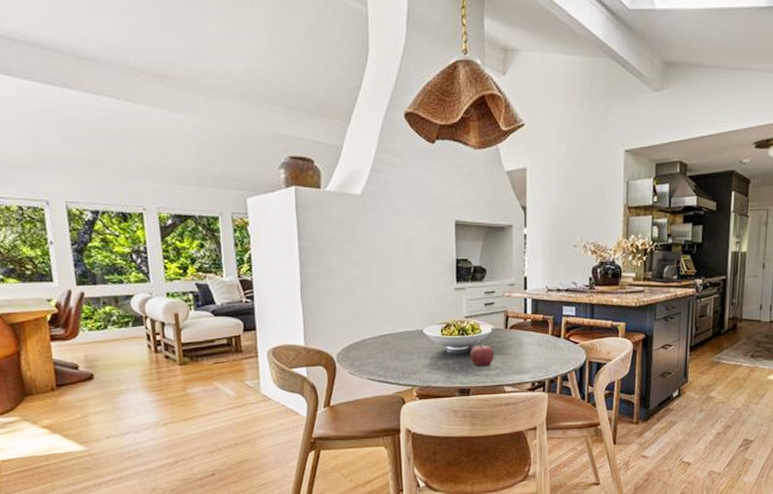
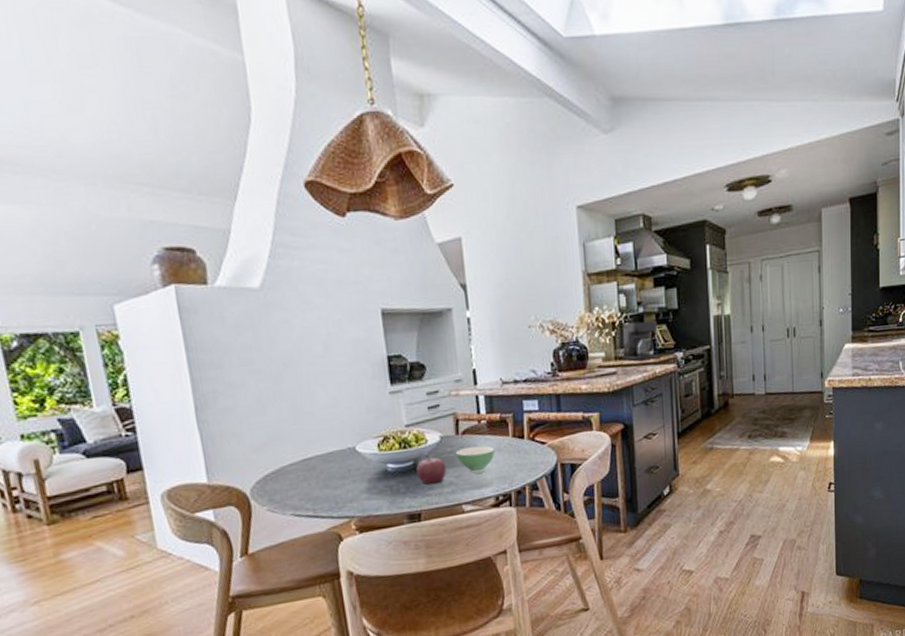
bowl: none [503,340,536,362] -> present [455,445,495,474]

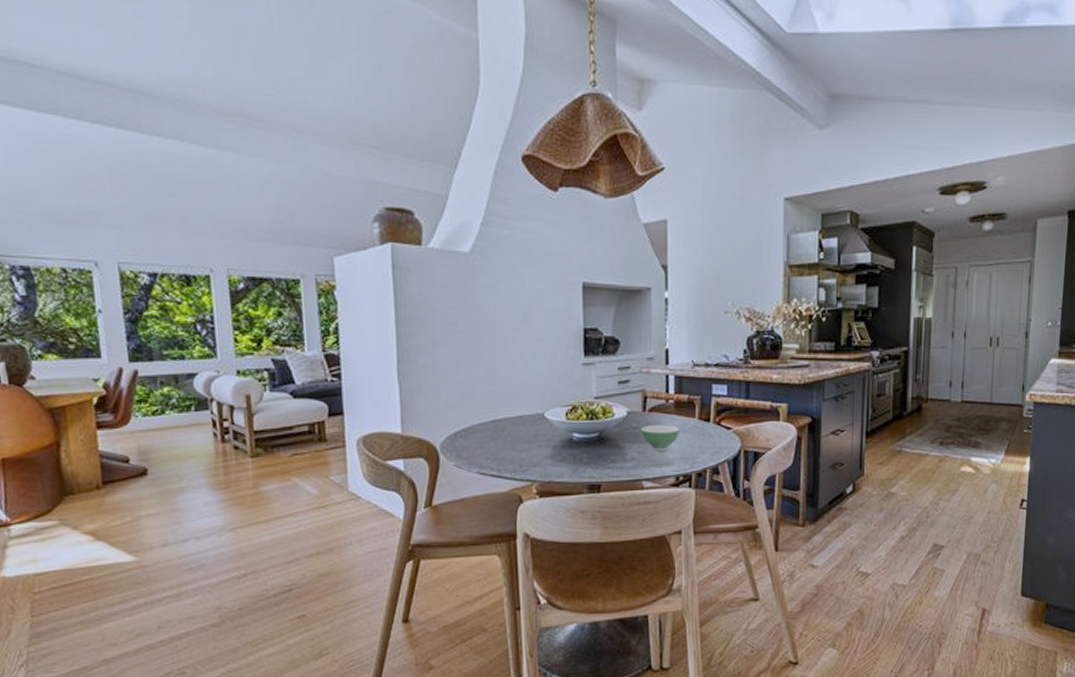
fruit: present [416,454,447,485] -> none [601,428,630,457]
coffee maker: present [622,321,661,362] -> none [816,317,856,357]

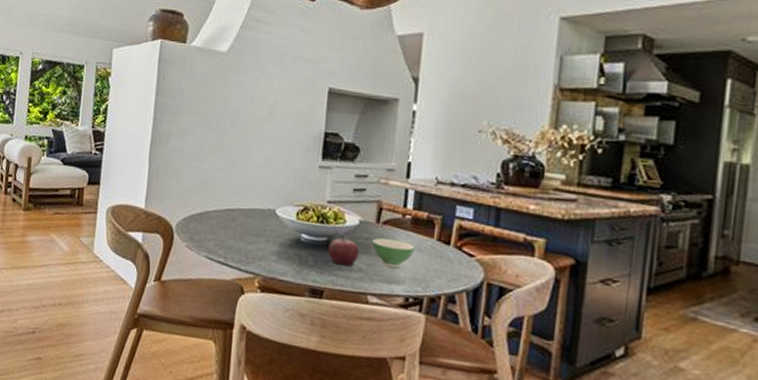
fruit: none [601,428,630,457] -> present [328,234,360,266]

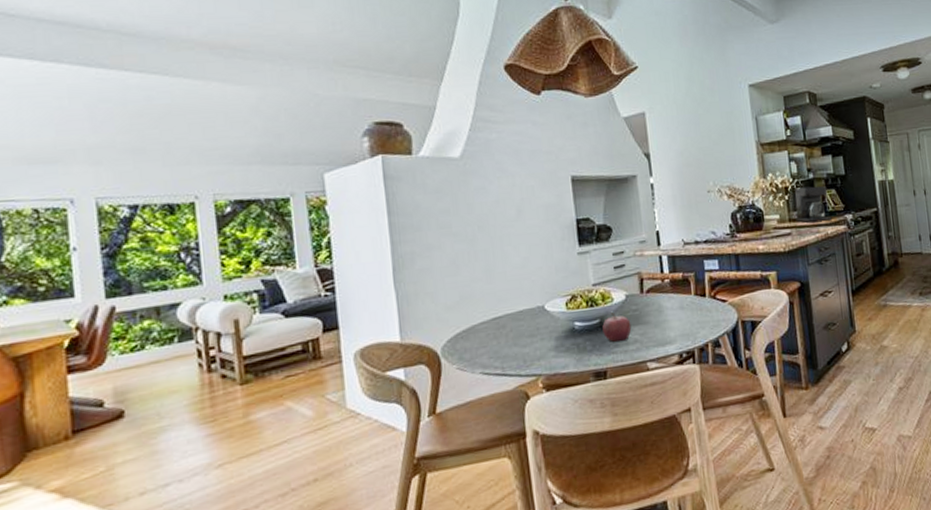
bowl: present [371,238,415,268] -> none [640,303,679,331]
coffee maker: none [587,148,642,197] -> present [795,186,832,223]

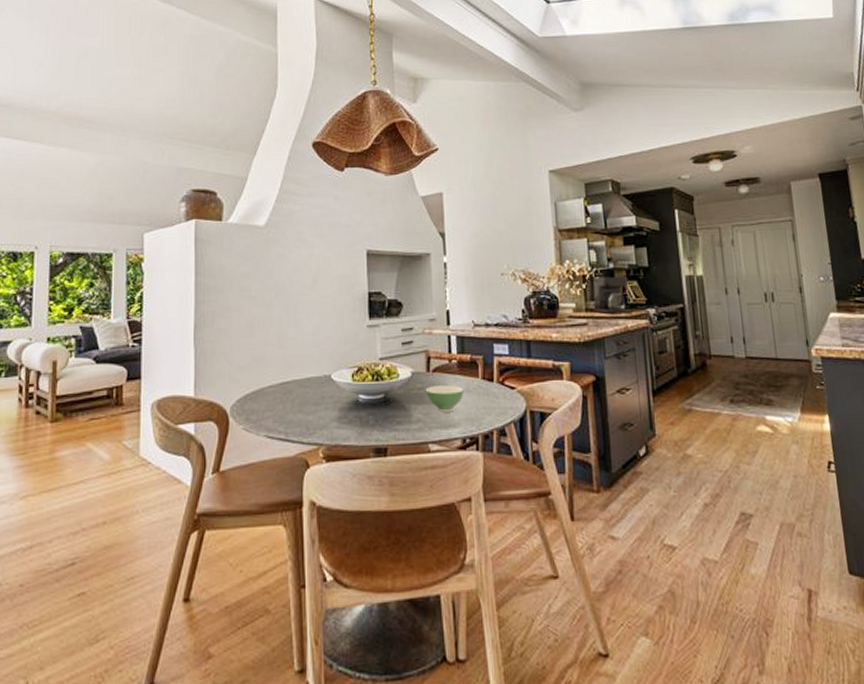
fruit: present [602,312,632,342] -> none [386,389,416,419]
bowl: none [640,303,679,331] -> present [425,385,464,413]

